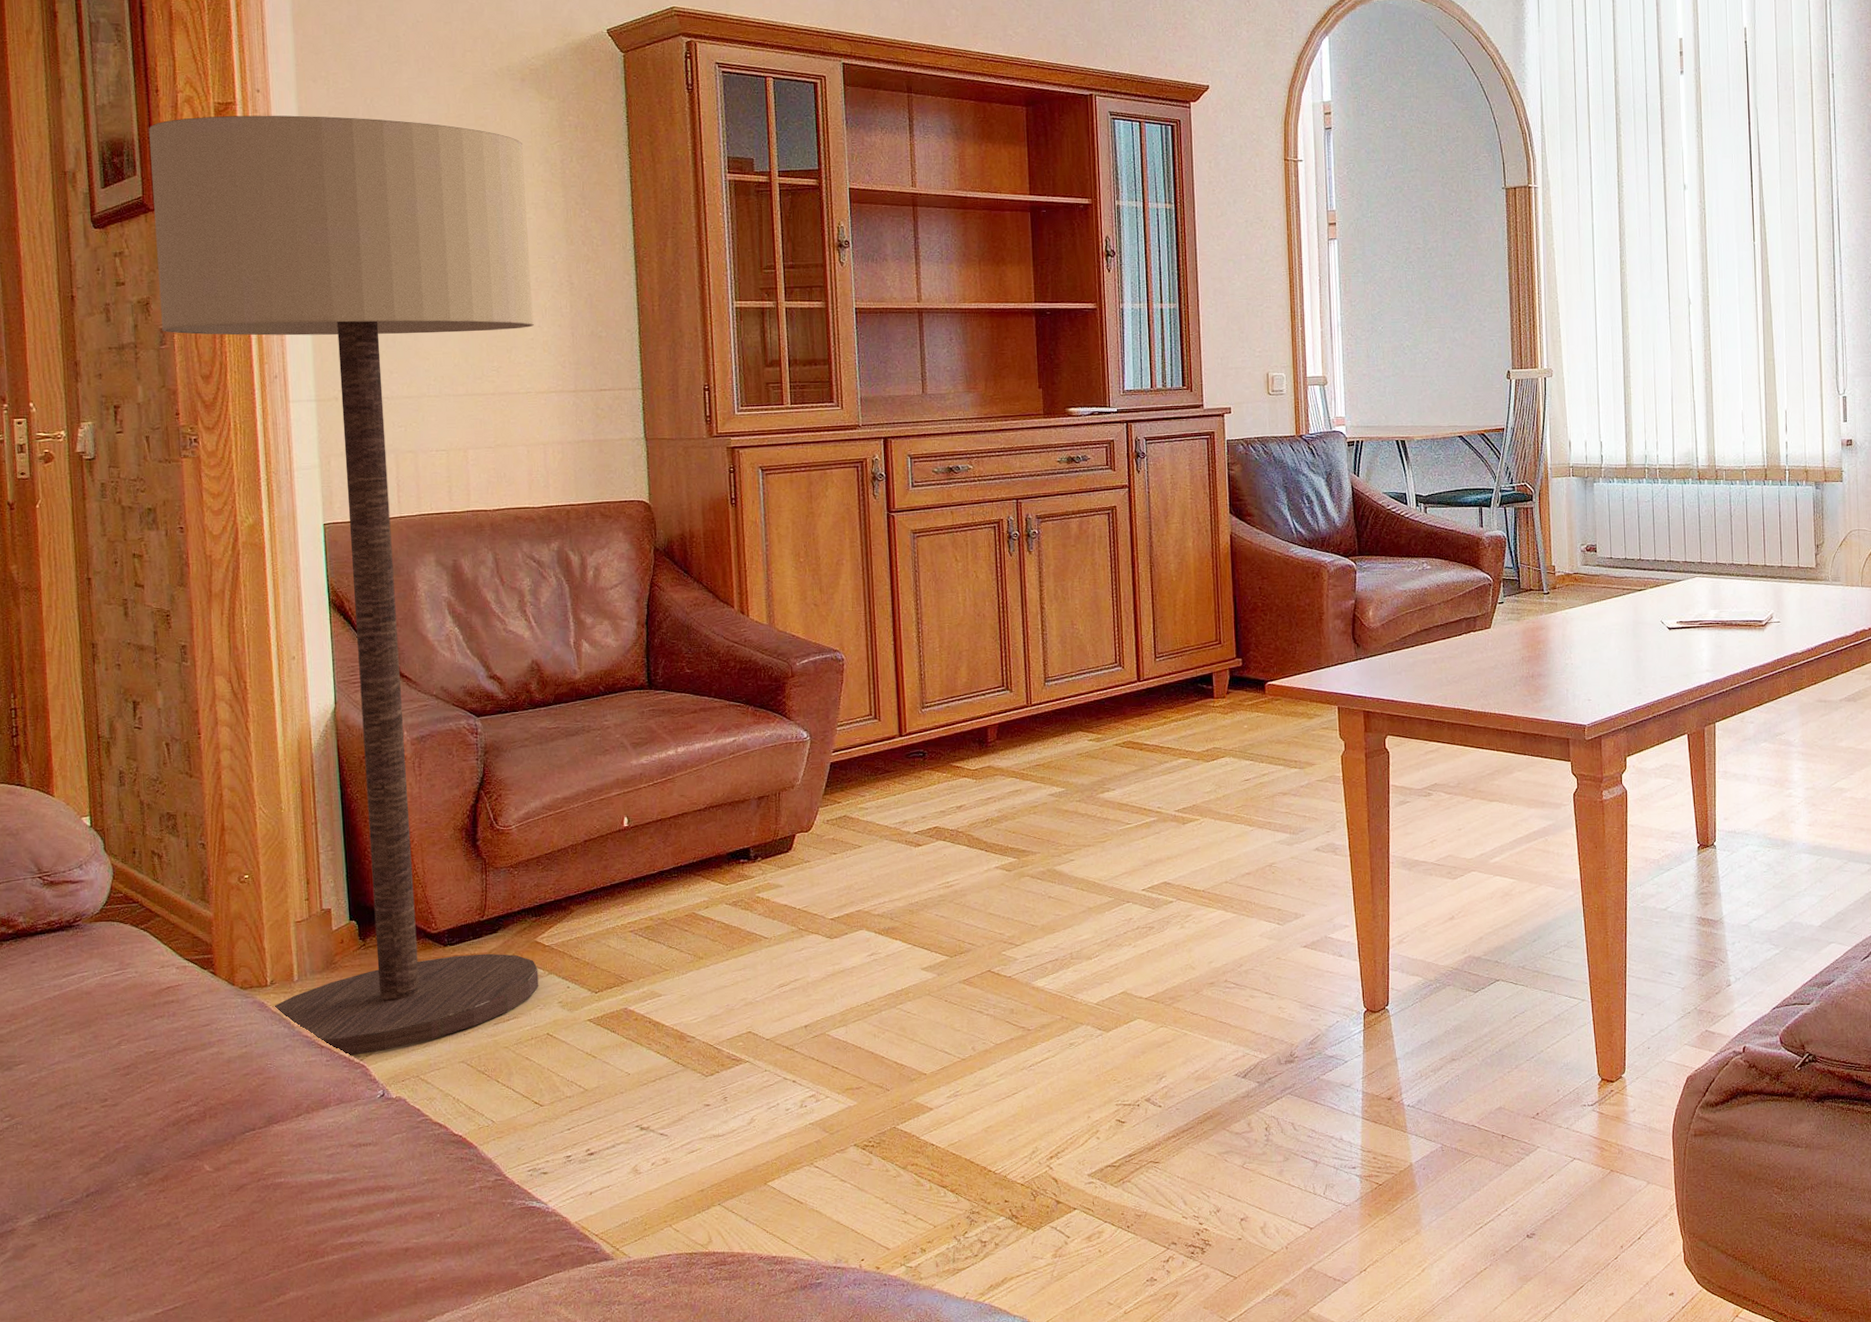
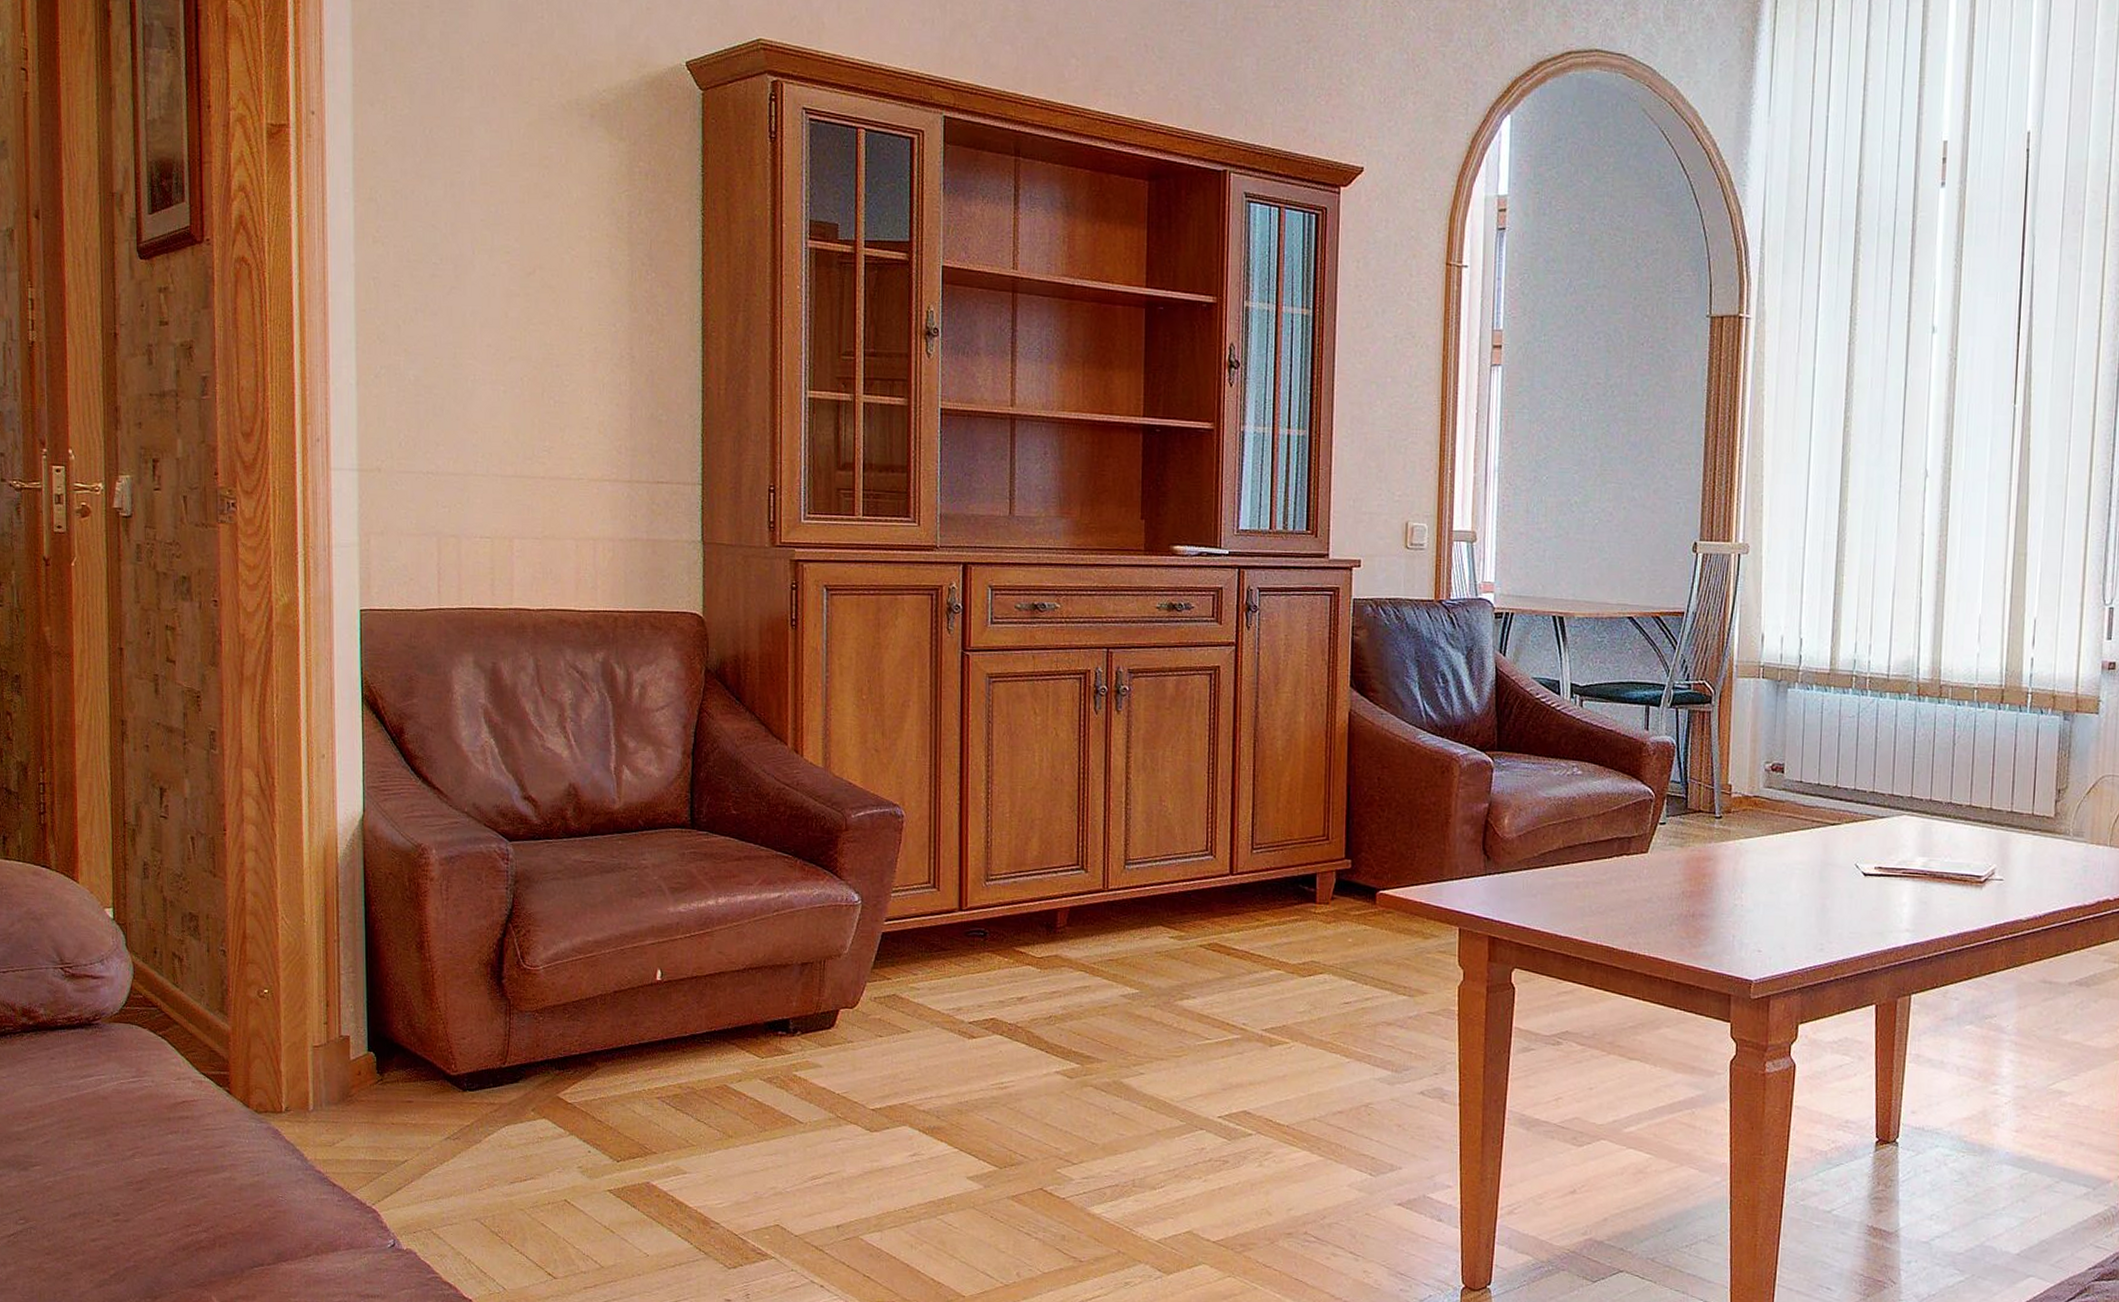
floor lamp: present [148,115,539,1057] -> none [198,139,590,1199]

